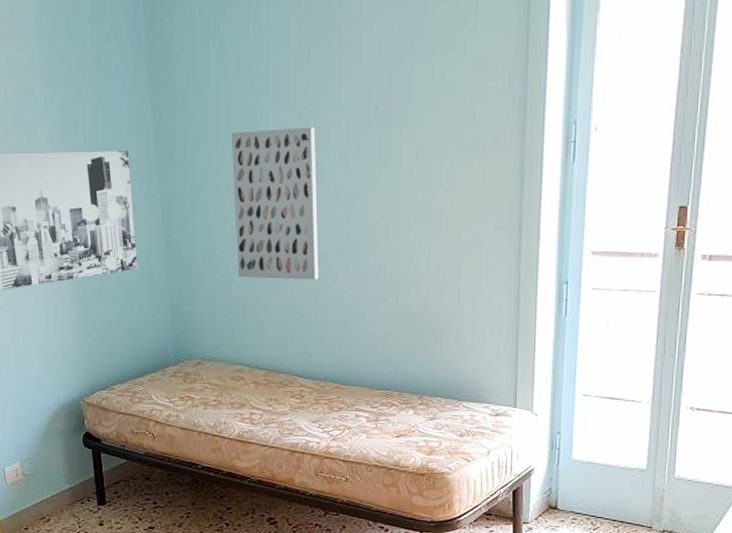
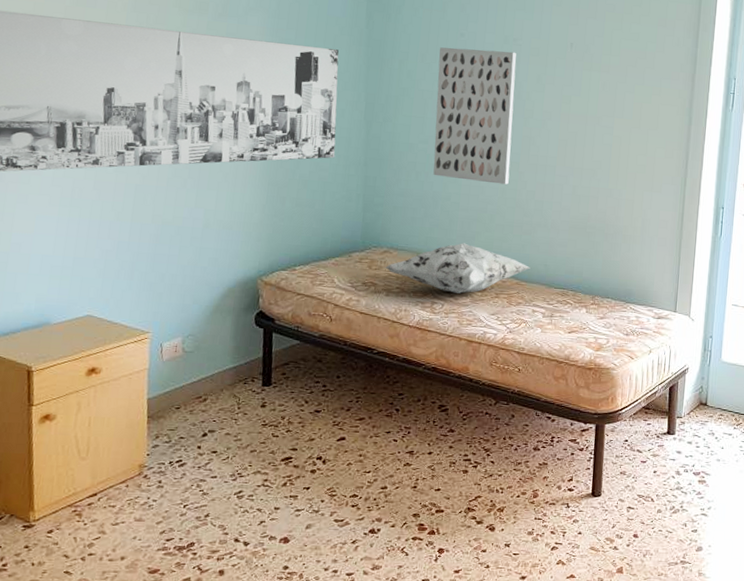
decorative pillow: none [199,348,350,402] -> present [384,243,531,293]

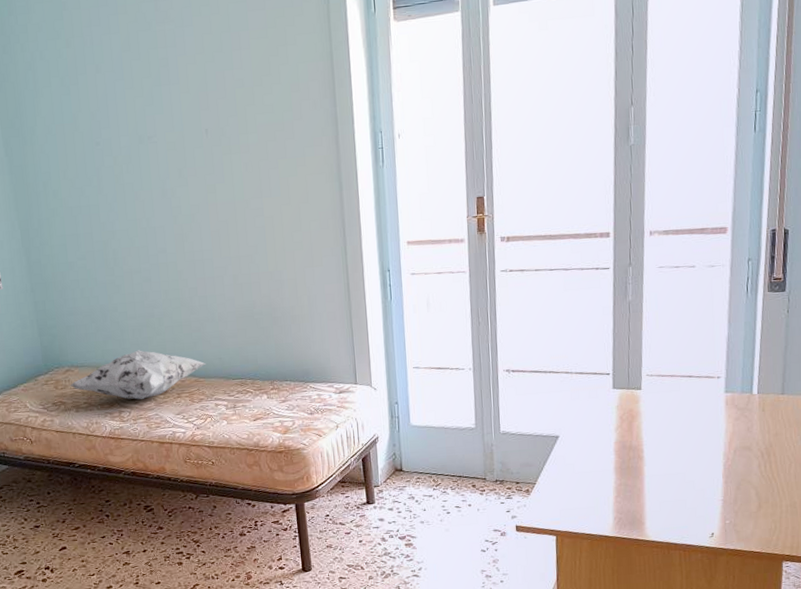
wall art: present [433,47,517,185] -> none [78,150,170,290]

